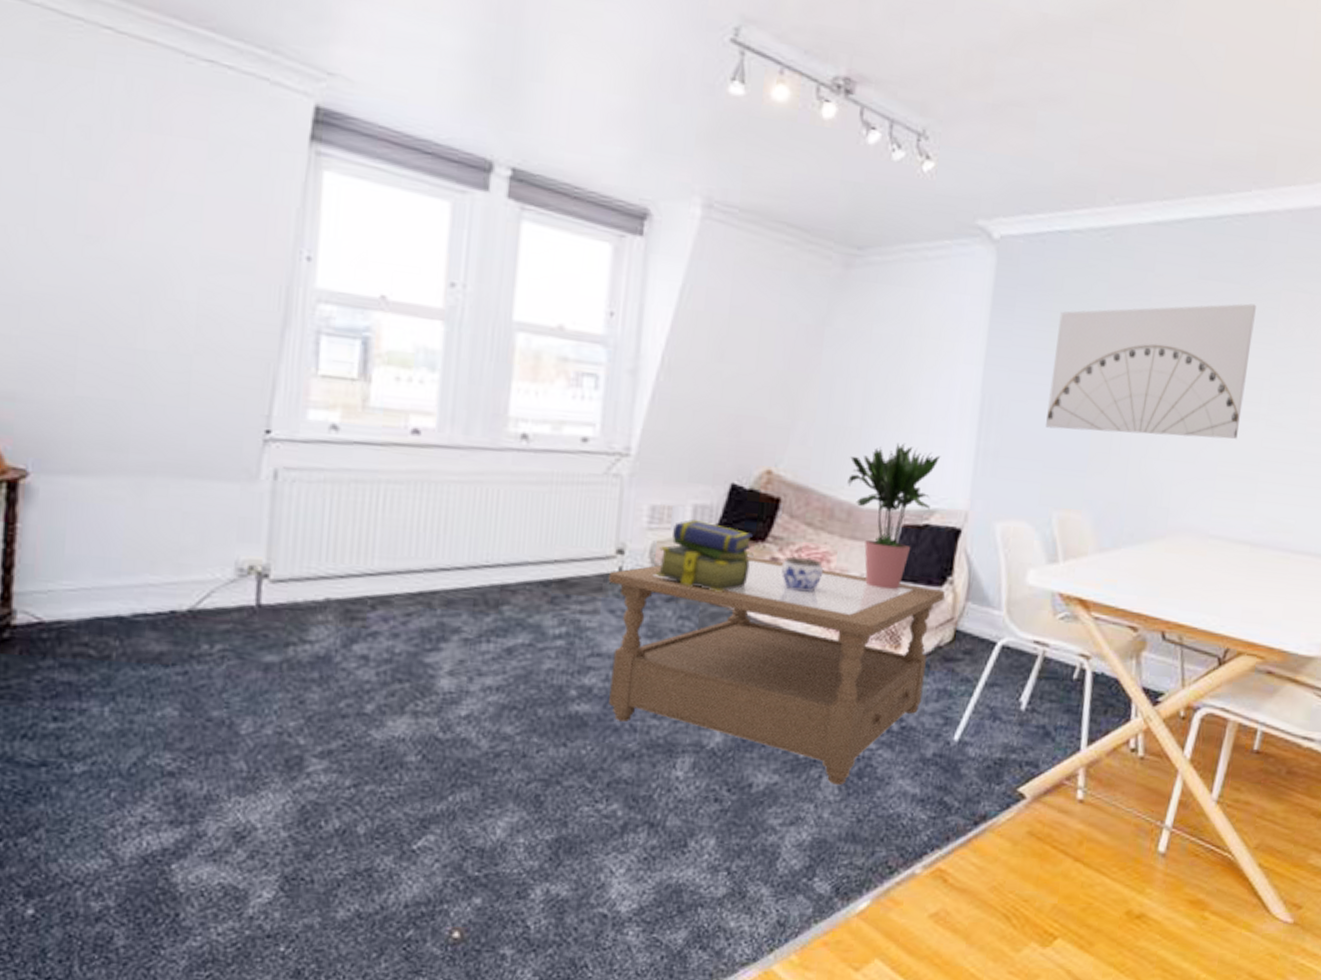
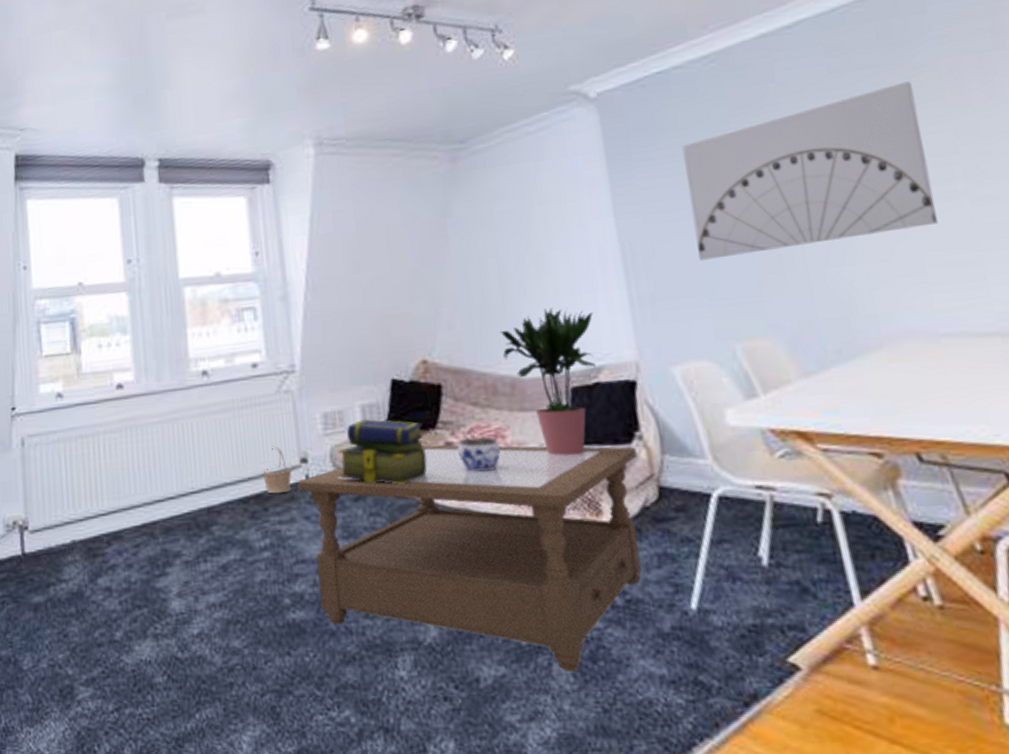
basket: none [570,530,605,582] -> present [261,445,292,494]

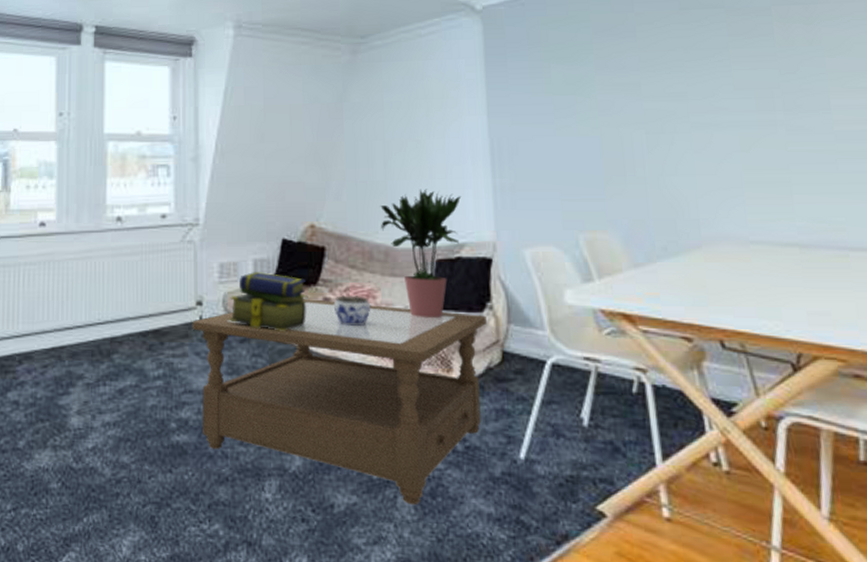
basket: present [261,445,292,494] -> none [161,288,188,331]
wall art: present [682,81,938,261] -> none [550,23,757,160]

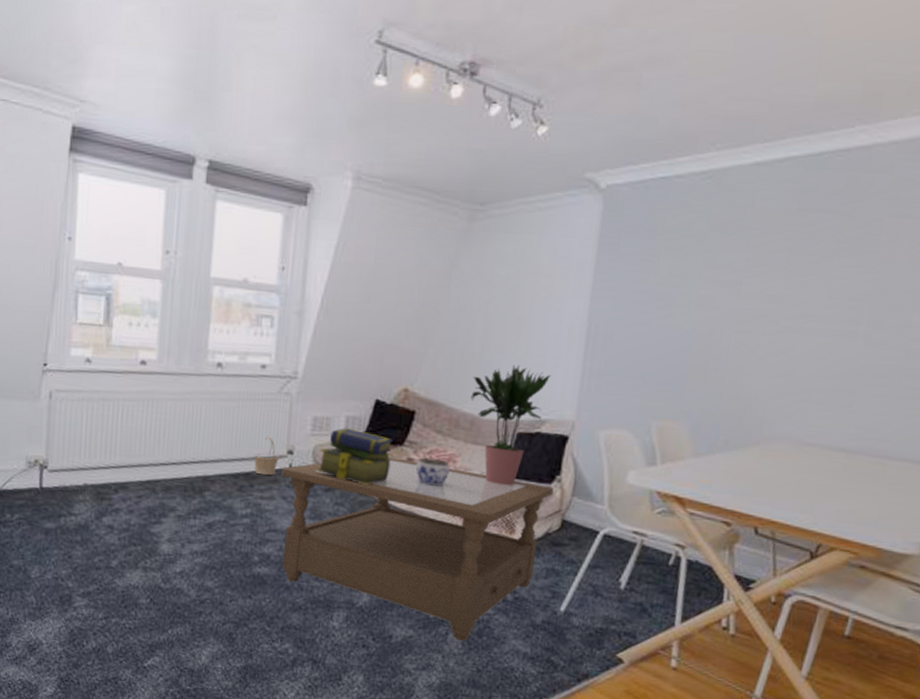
basket: none [161,288,188,331] -> present [253,436,279,476]

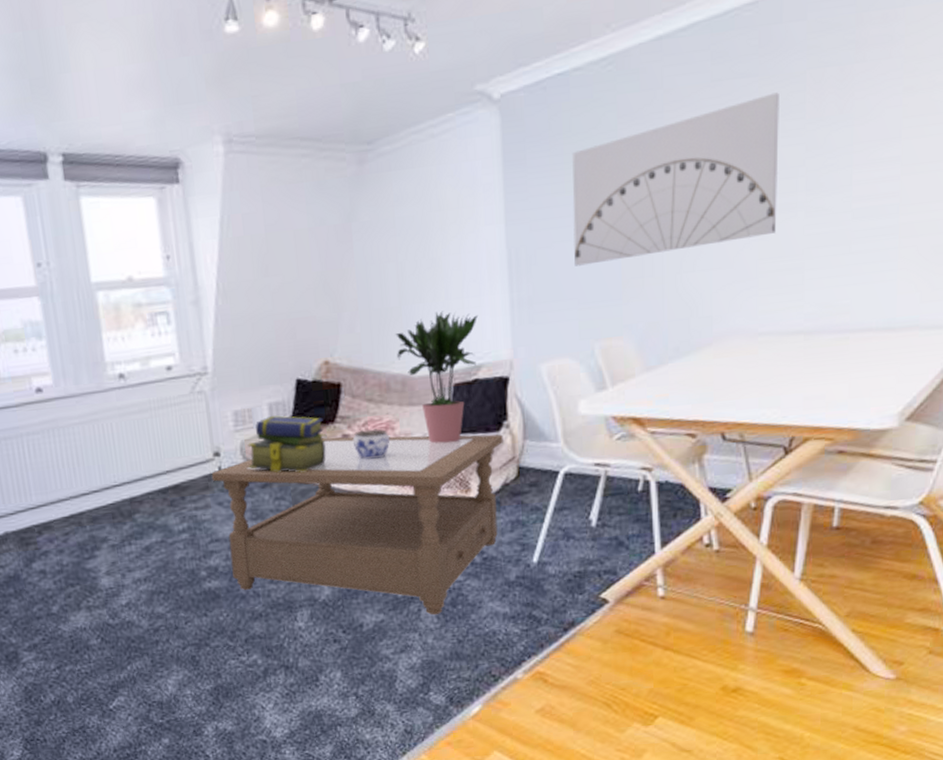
basket: present [253,436,279,476] -> none [178,441,206,485]
wall art: none [647,231,857,356] -> present [572,92,779,266]

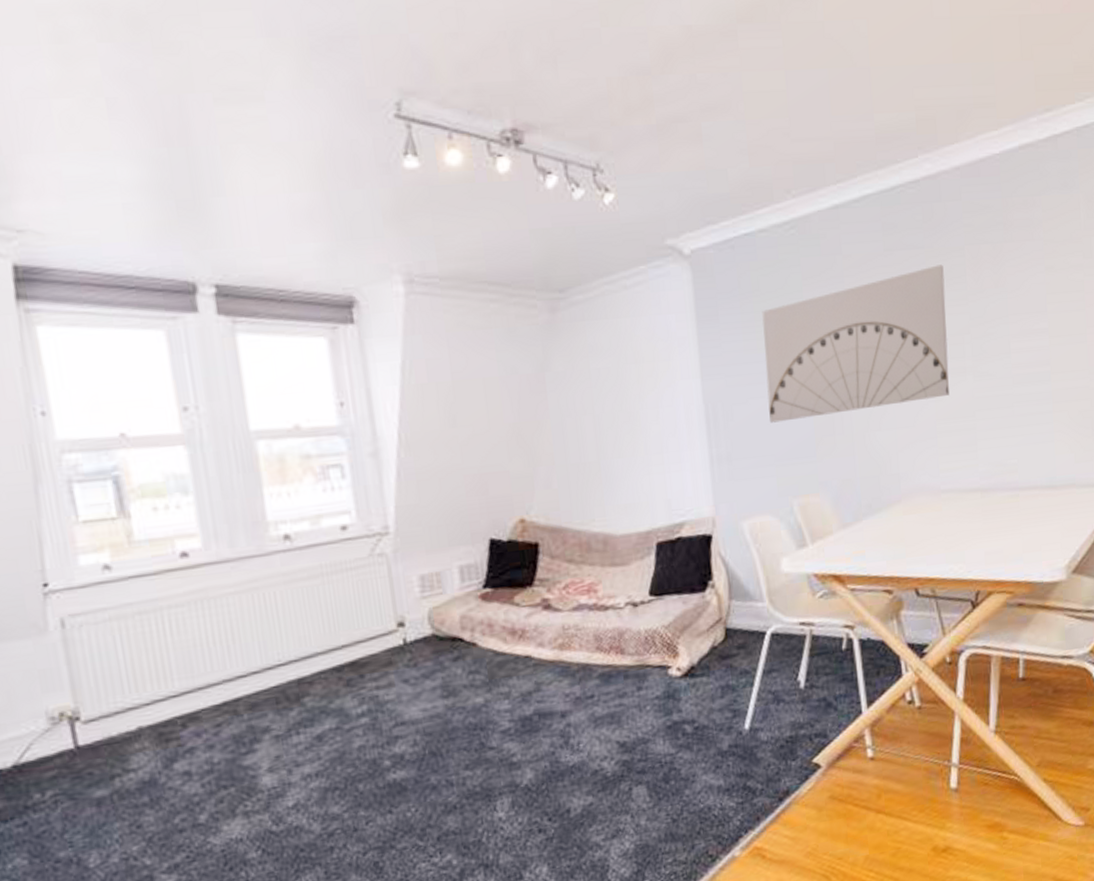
coffee table: present [211,434,503,615] -> none [395,595,709,793]
stack of books: present [247,415,326,473] -> none [436,579,525,643]
jar: present [353,428,389,459] -> none [553,591,592,625]
potted plant: present [395,311,479,444] -> none [595,466,679,606]

